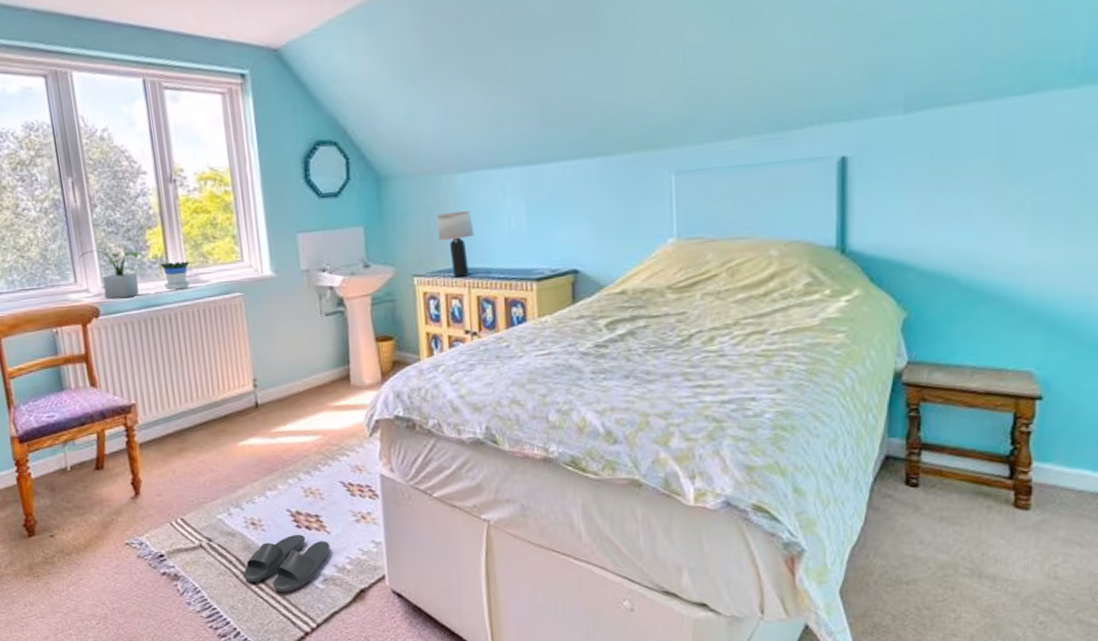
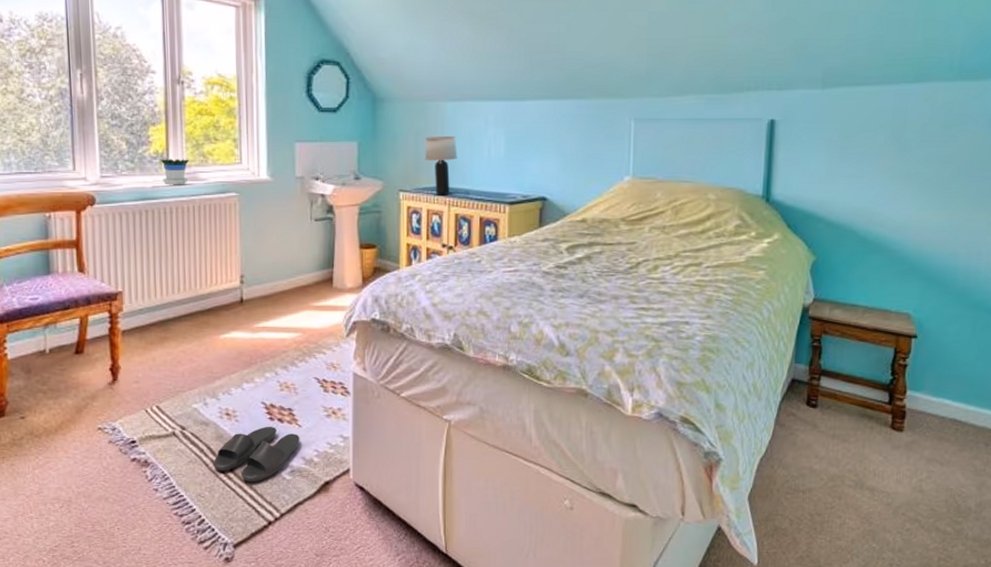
potted plant: present [79,249,144,299] -> none [80,140,145,189]

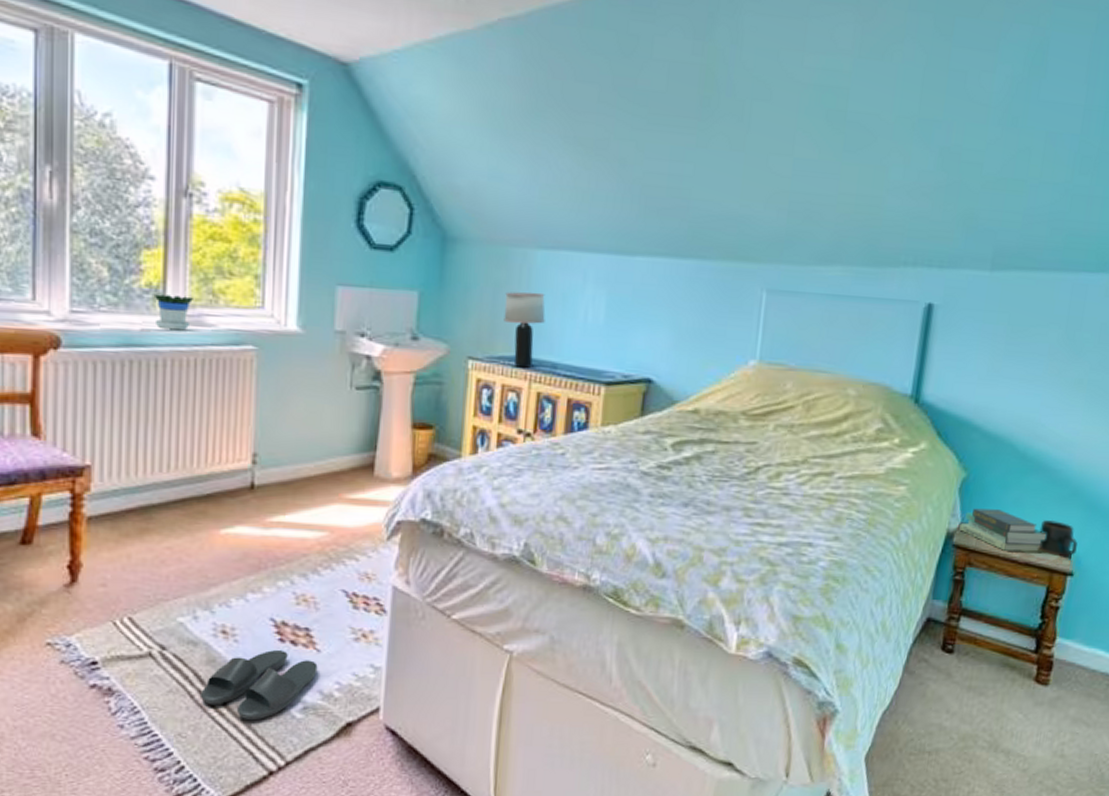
books: none [813,286,891,320] -> present [959,508,1047,552]
mug: none [884,291,918,322] -> present [1038,519,1078,556]

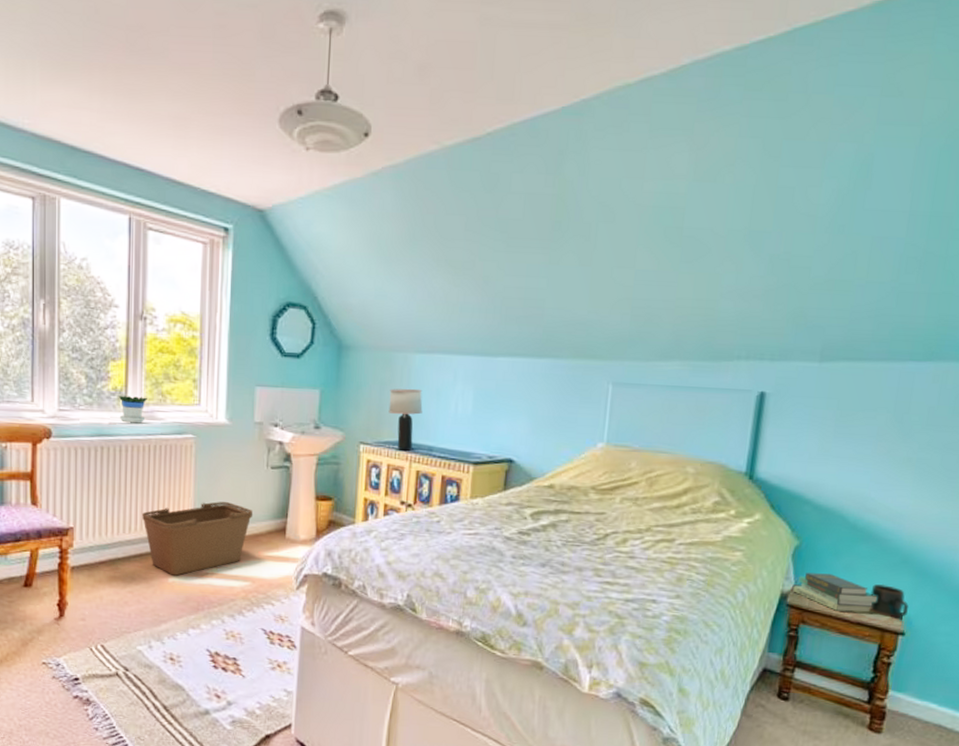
bicycle basket: none [184,431,333,526] -> present [141,501,253,576]
slippers: present [201,650,318,721] -> none [155,674,243,730]

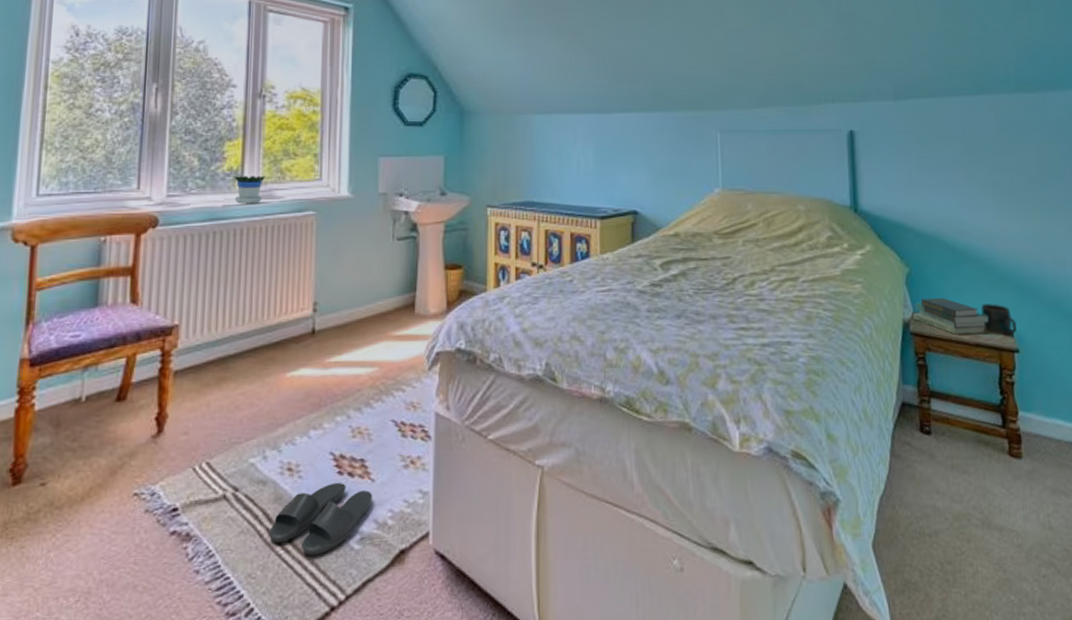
bicycle basket: present [141,501,253,576] -> none [257,280,380,369]
slippers: none [155,674,243,730] -> present [269,483,373,556]
table lamp: present [388,388,423,451] -> none [513,148,546,210]

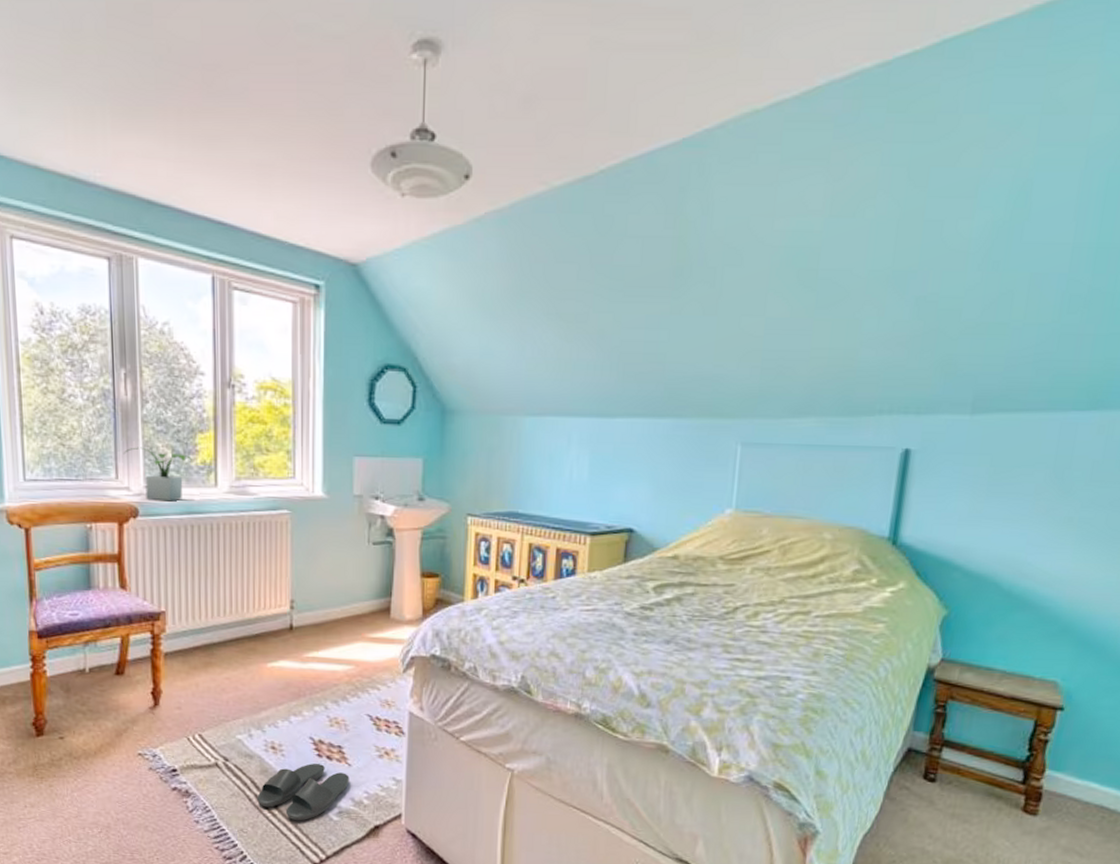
potted plant: none [147,157,219,209] -> present [123,447,192,502]
flowerpot: present [235,176,265,204] -> none [208,470,238,500]
books: present [913,298,989,335] -> none [940,645,1035,687]
mug: present [980,303,1017,335] -> none [1025,655,1068,691]

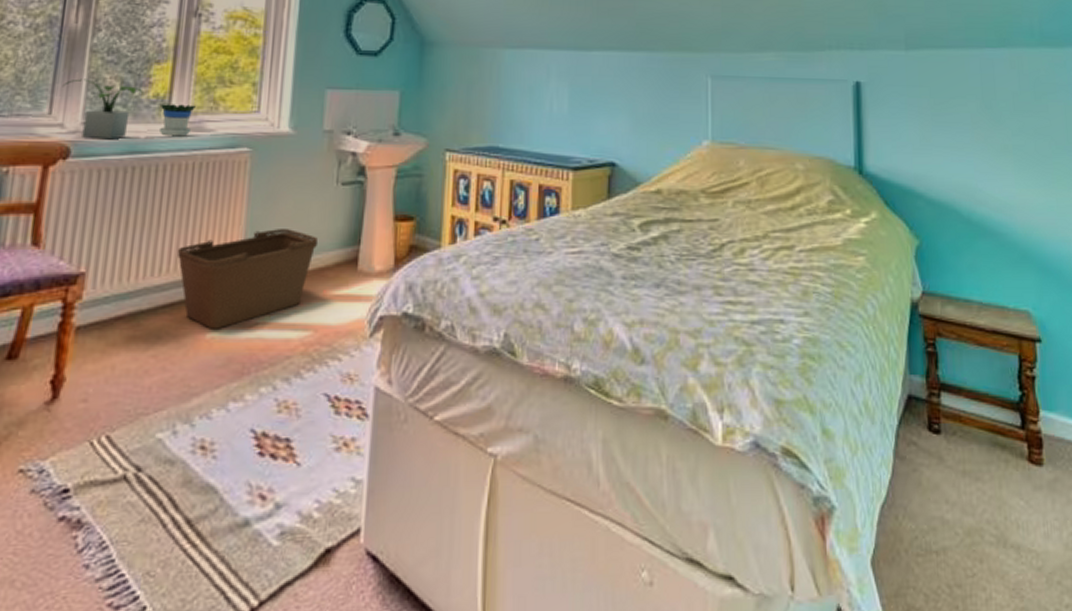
flowerpot: none [208,470,238,500] -> present [160,104,196,137]
bicycle basket: none [236,581,355,660] -> present [177,229,319,329]
slippers: present [257,764,349,821] -> none [174,466,297,552]

